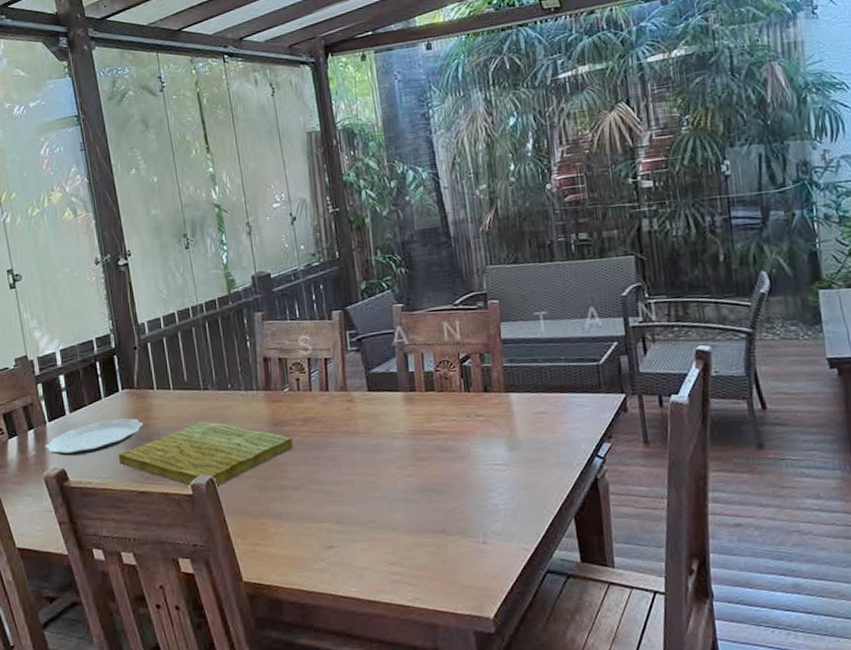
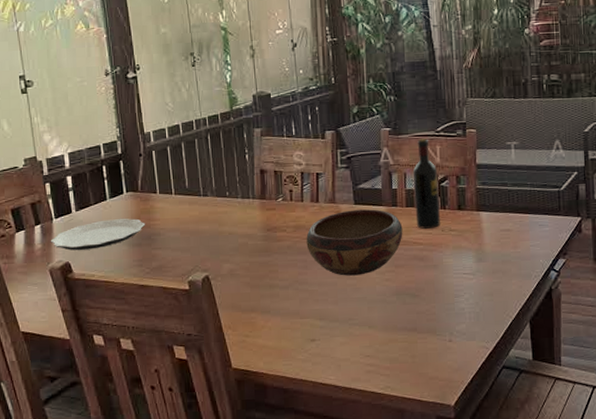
cutting board: present [118,421,293,488] -> none [120,224,284,284]
decorative bowl: none [317,395,424,473] -> present [306,209,403,276]
wine bottle: none [430,313,465,415] -> present [412,139,440,229]

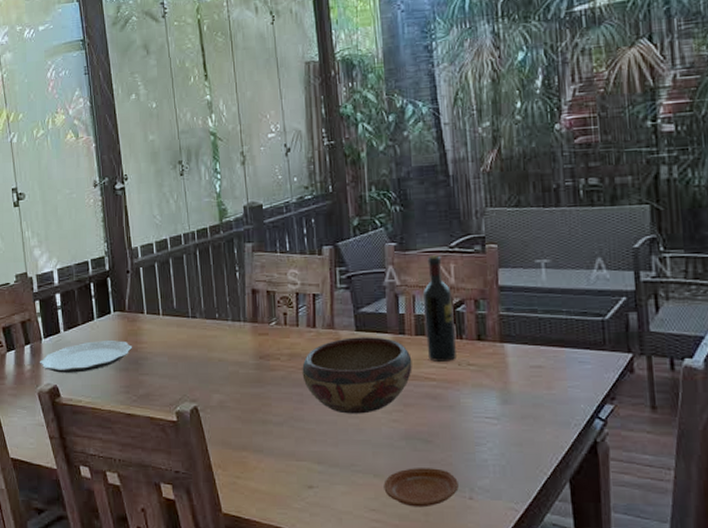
plate: none [377,318,440,352] -> present [384,468,459,508]

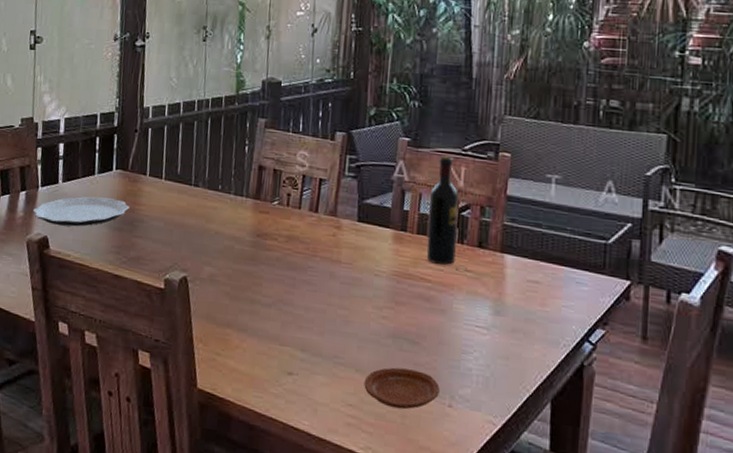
decorative bowl: present [302,337,412,414] -> none [297,227,410,307]

